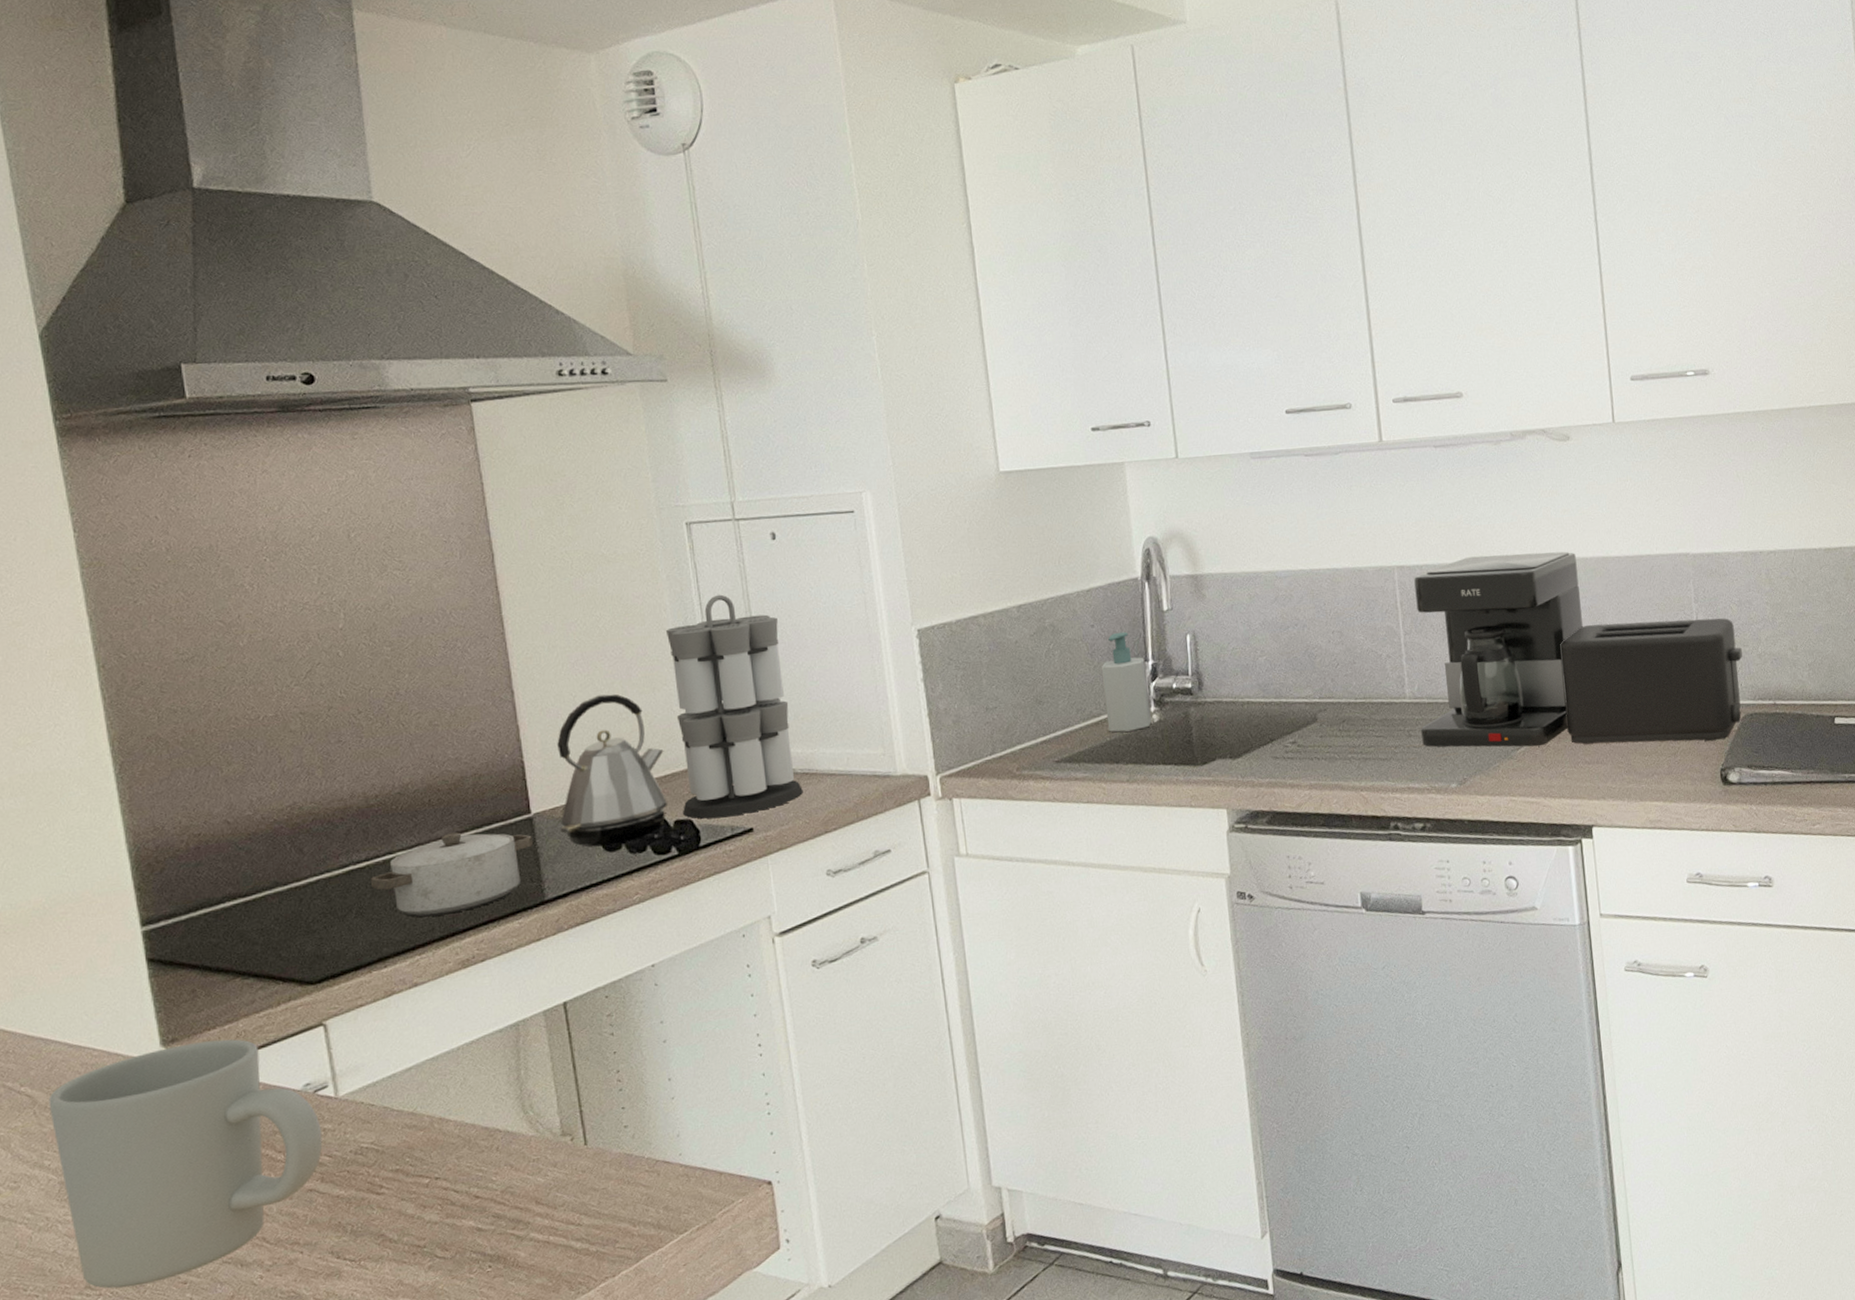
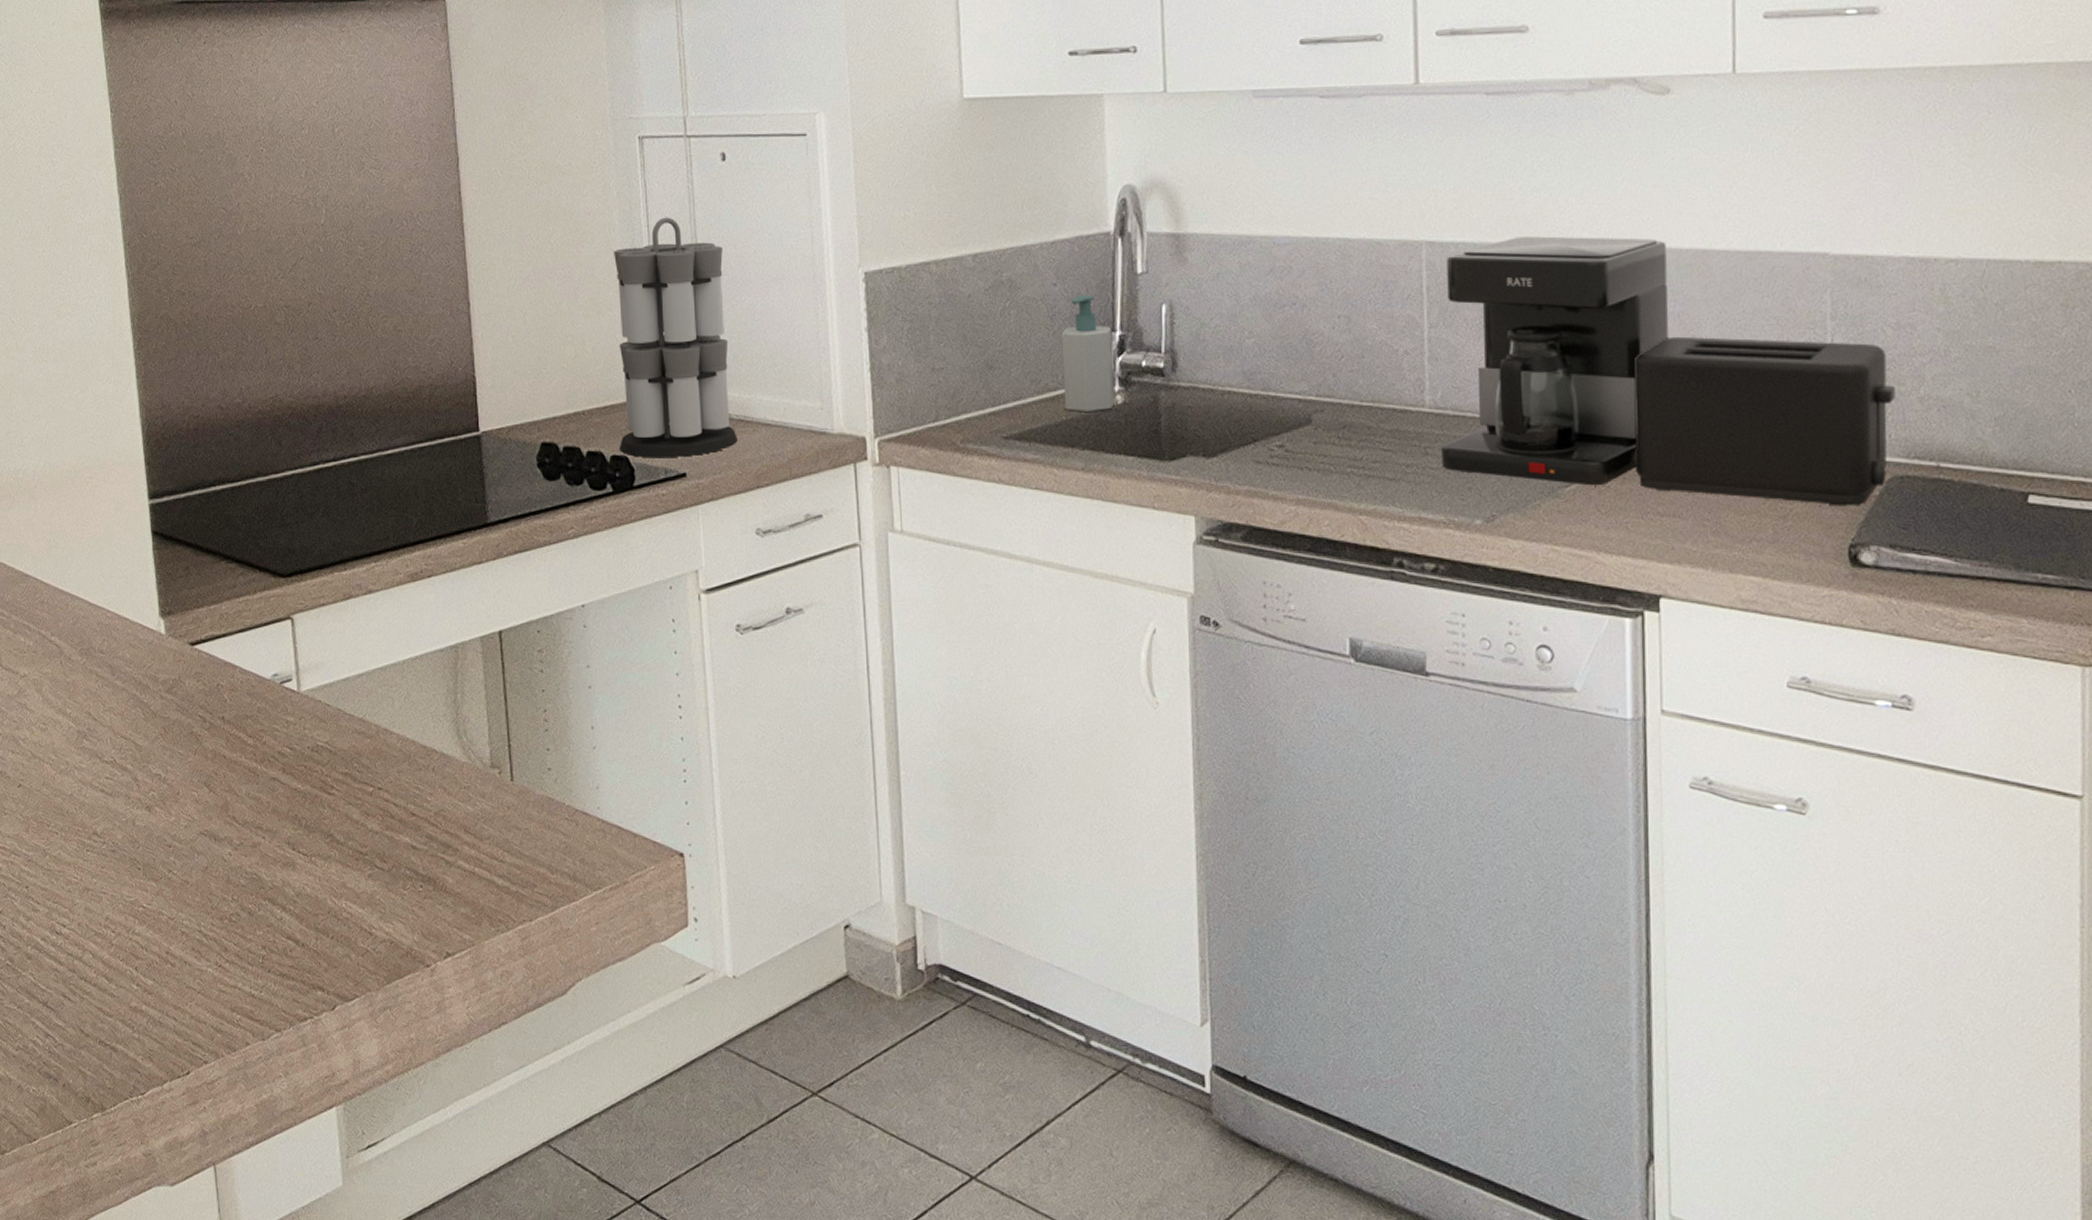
mug: present [48,1039,323,1289] -> none [72,618,286,841]
cooking pot: present [371,832,533,918] -> none [337,442,479,525]
kettle: present [557,694,667,847] -> none [505,314,605,474]

